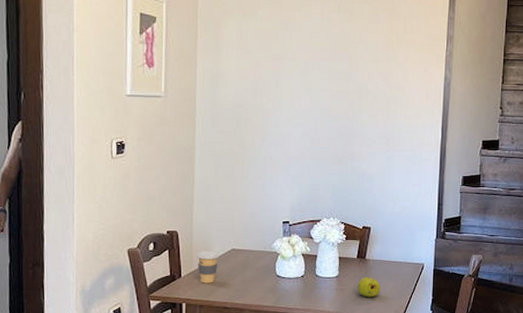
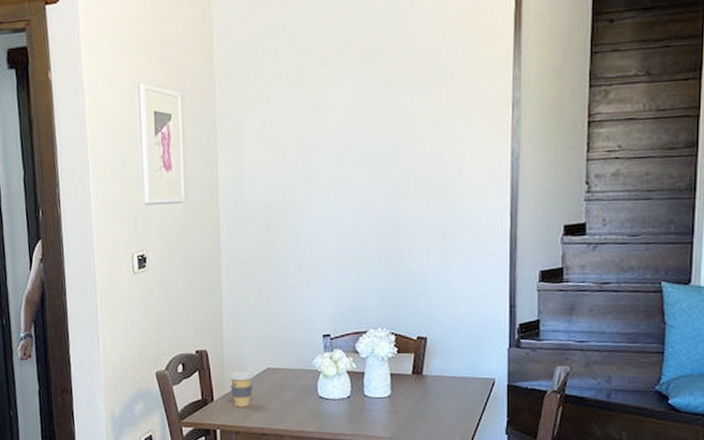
fruit: present [357,277,381,298] -> none [414,396,443,420]

